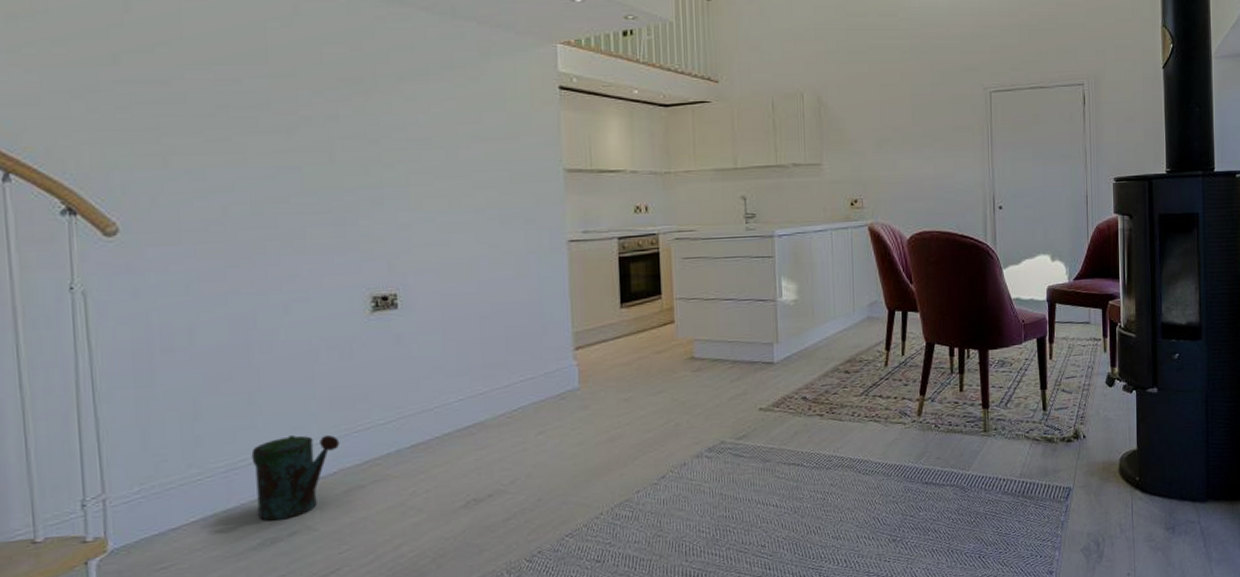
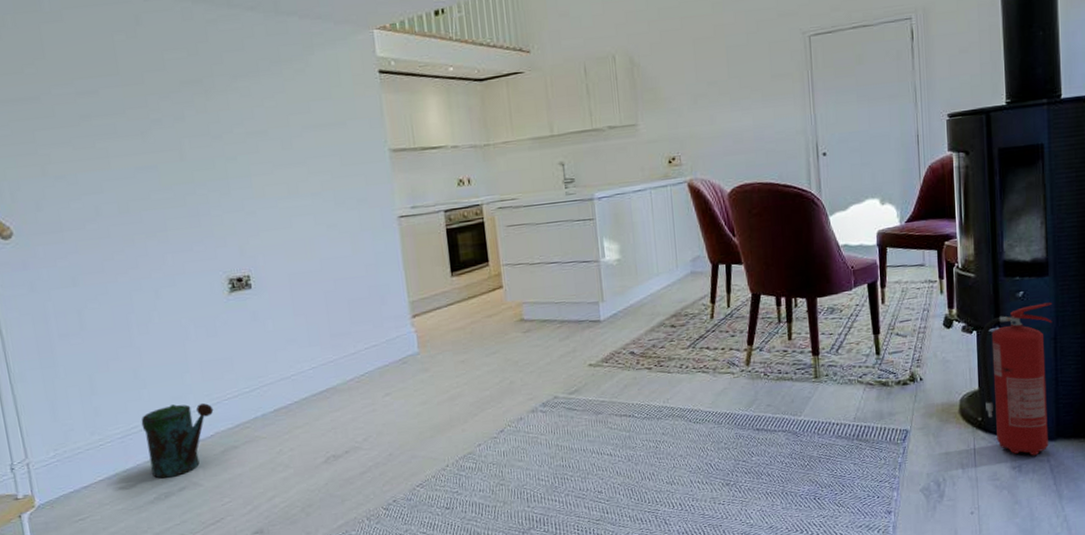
fire extinguisher: none [1138,365,1205,518] -> present [979,302,1053,456]

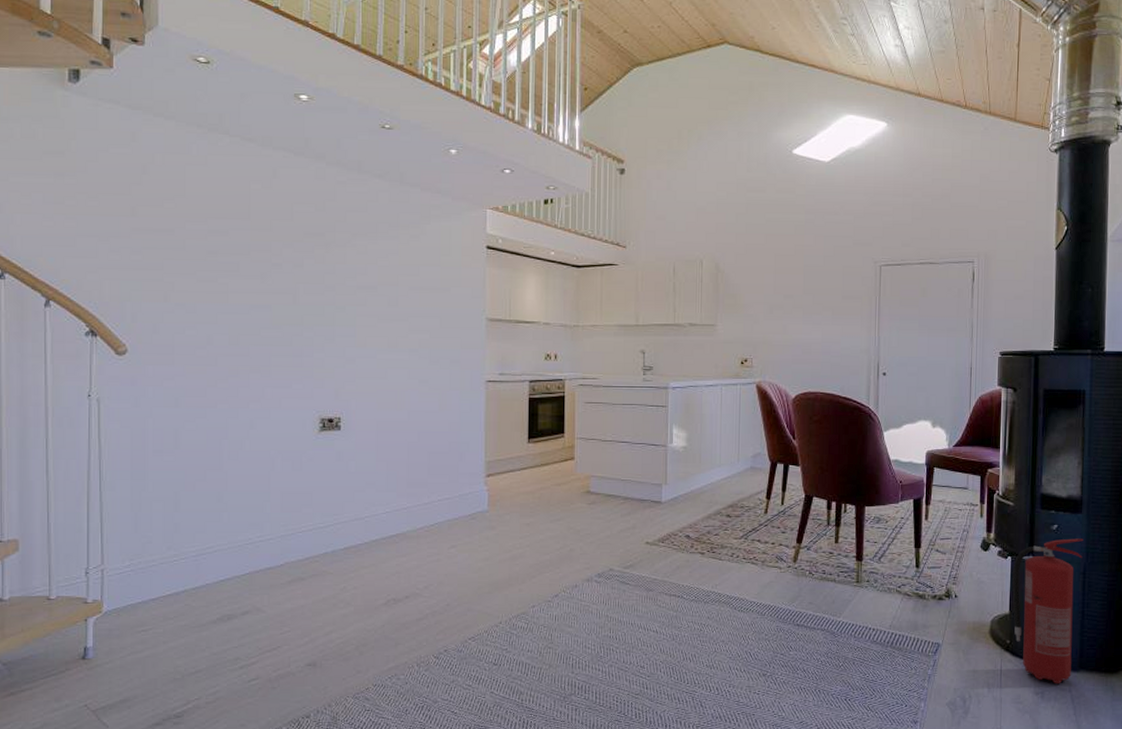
watering can: present [141,402,214,479] -> none [217,531,287,600]

